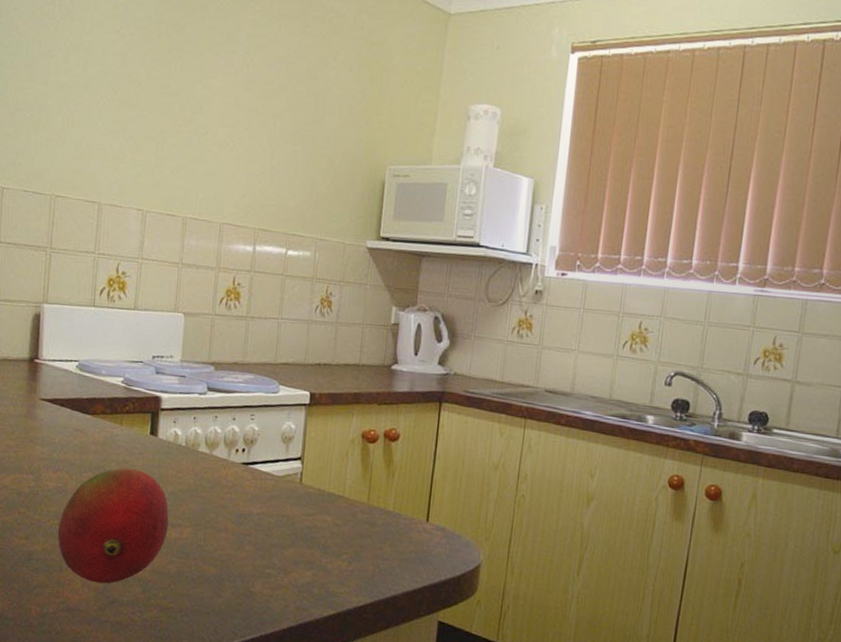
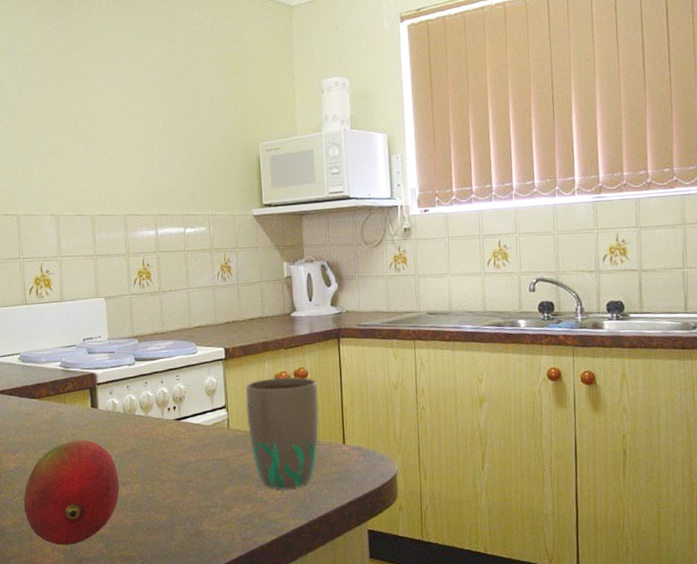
mug: none [322,434,408,562] -> present [245,377,320,489]

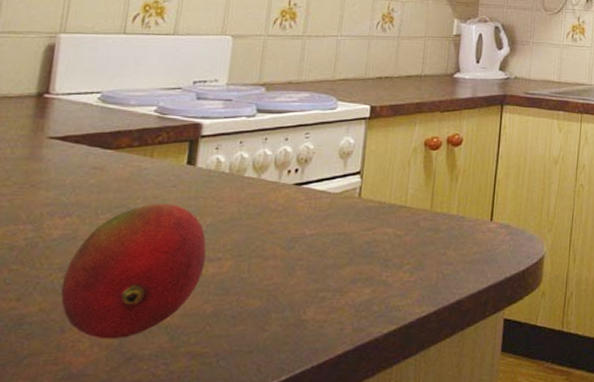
mug: present [245,377,320,489] -> none [383,143,471,271]

